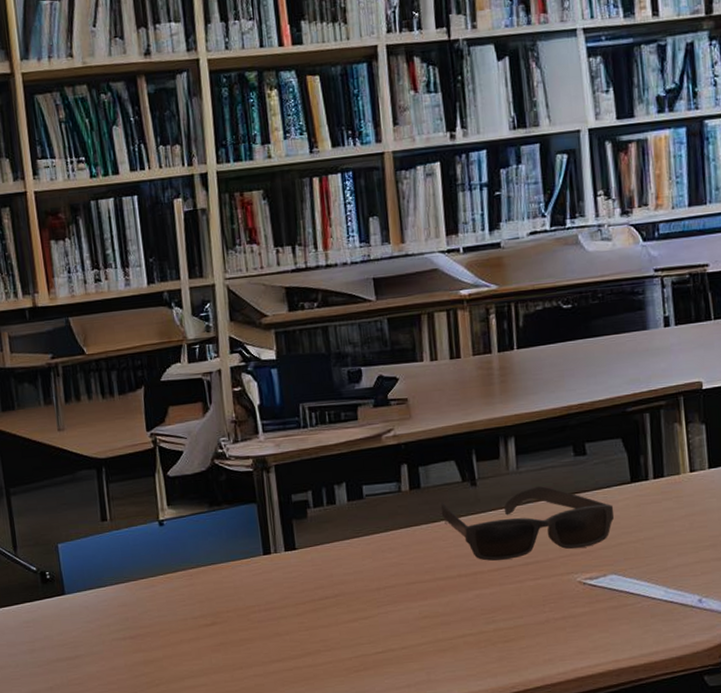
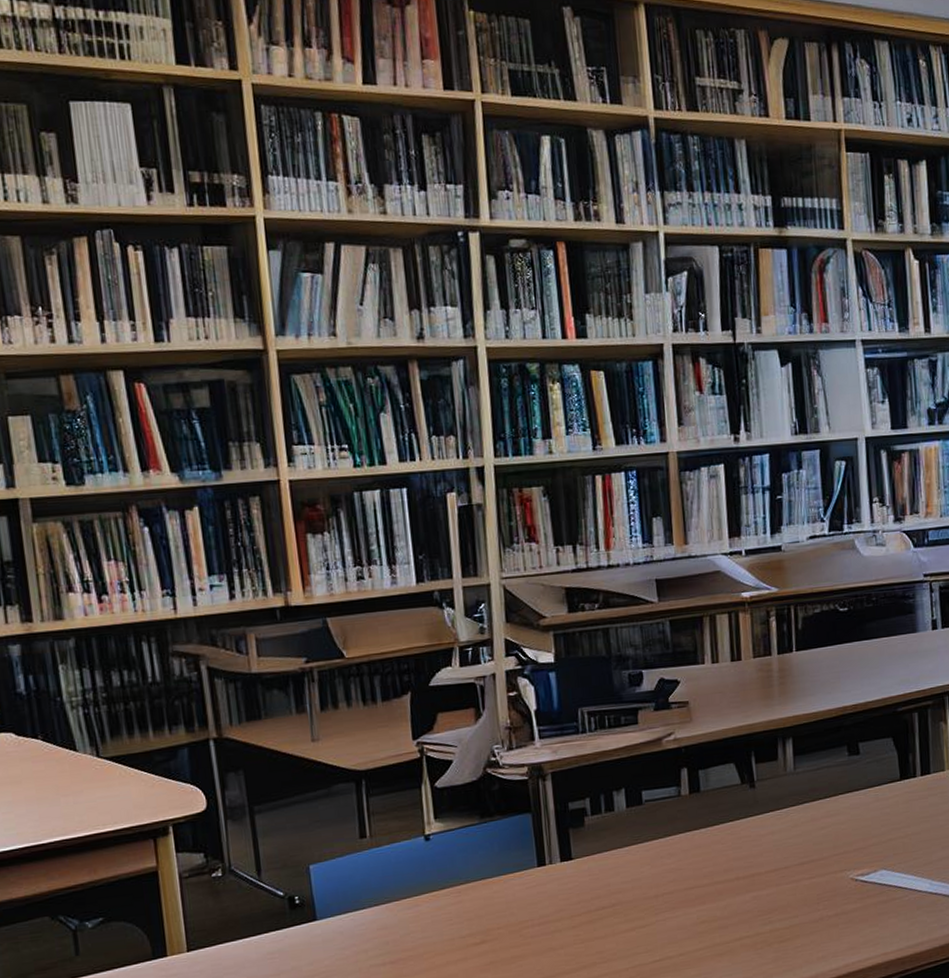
glasses: present [440,486,615,562] -> none [719,786,885,862]

